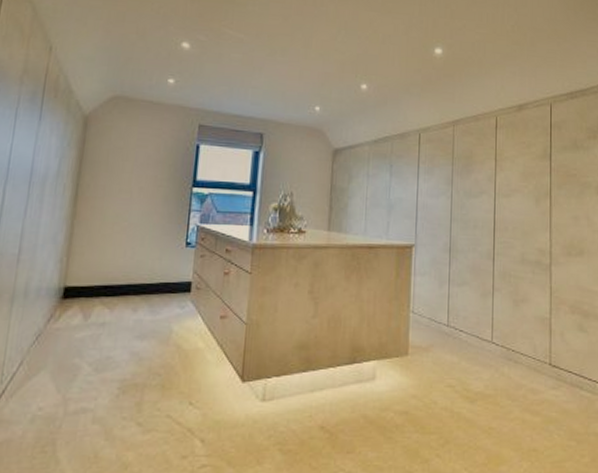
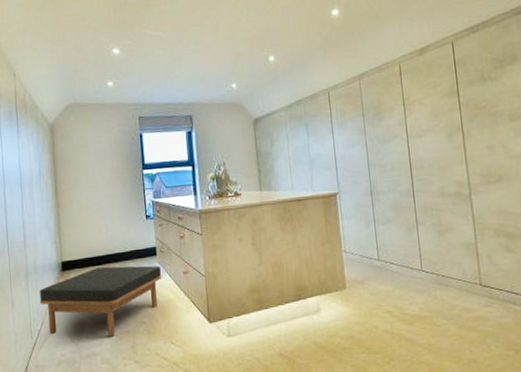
ottoman: none [22,298,194,389] -> present [39,265,162,337]

